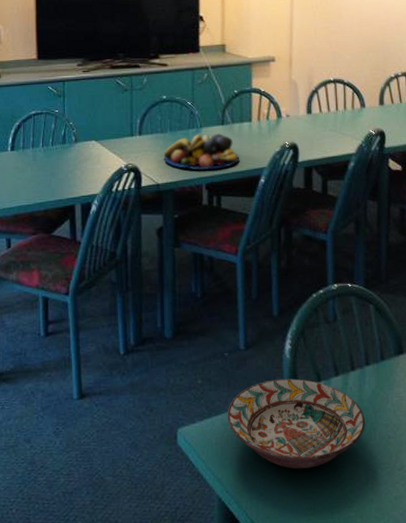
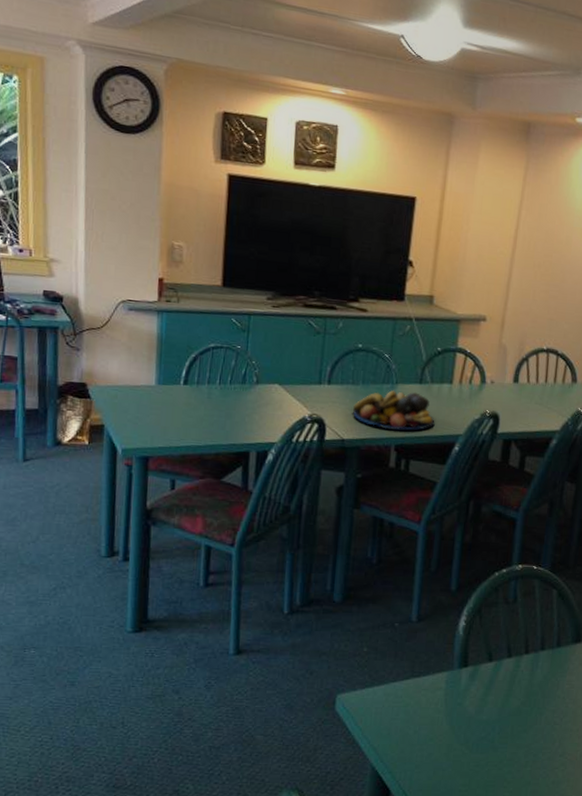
decorative bowl: present [227,378,365,469] -> none [390,655,533,746]

